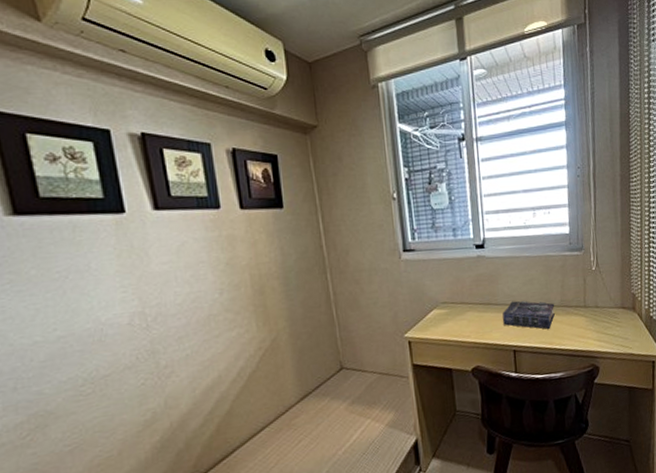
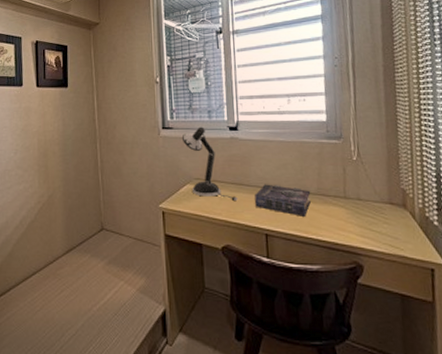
desk lamp: none [425,246,486,321] -> present [181,127,238,200]

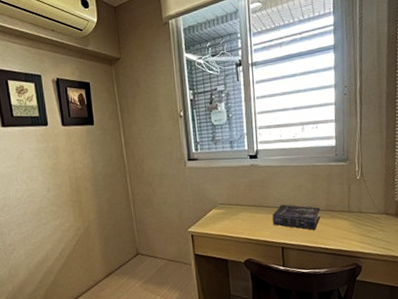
desk lamp: present [181,127,238,200] -> none [206,156,258,221]

